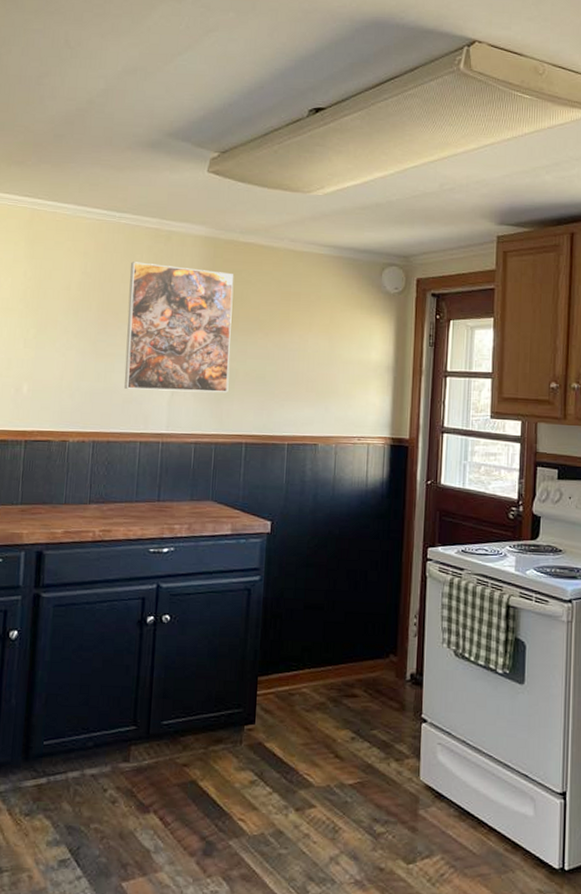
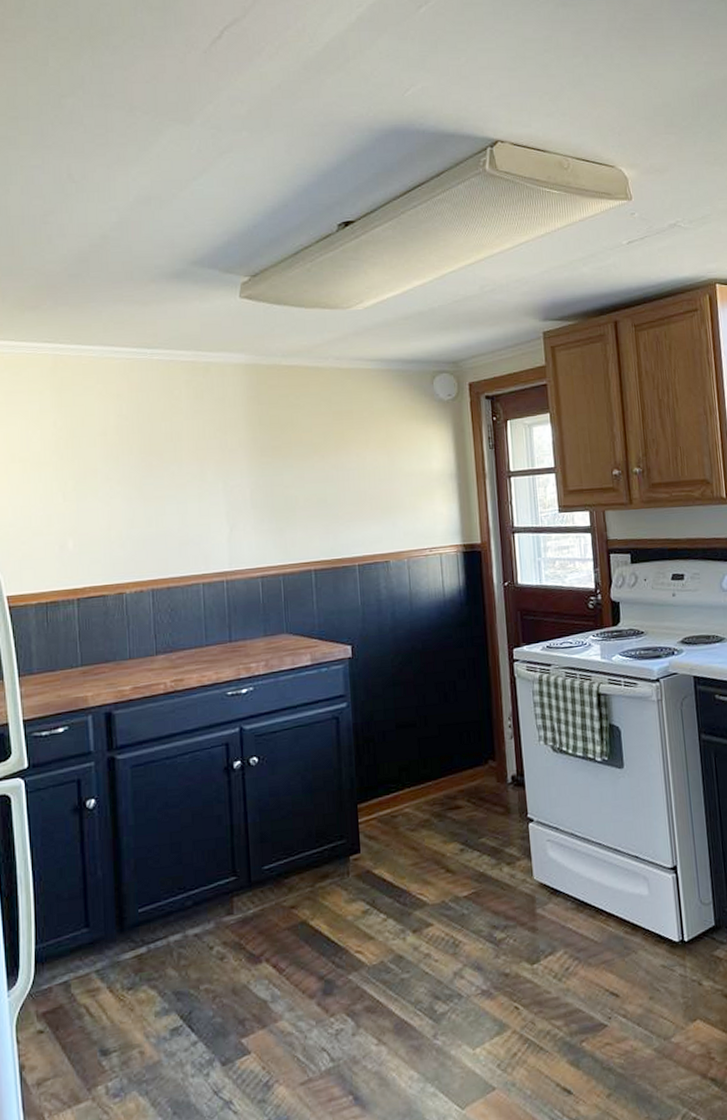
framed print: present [124,262,234,393] -> none [169,398,290,531]

